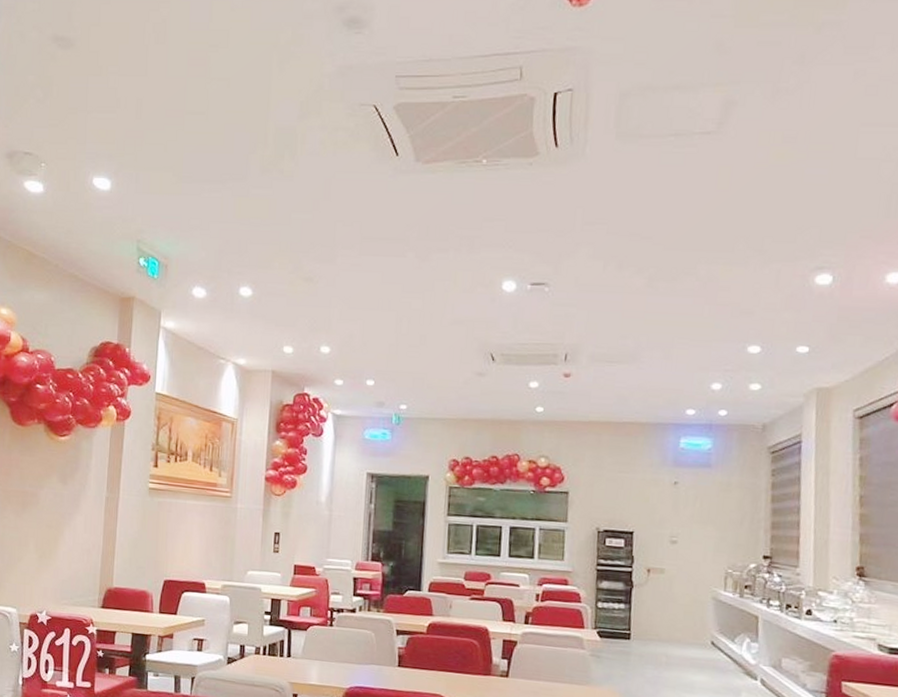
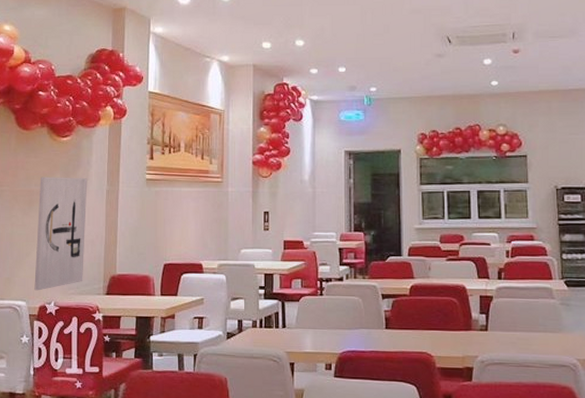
wall art: none [25,477,86,598] -> present [34,176,88,291]

